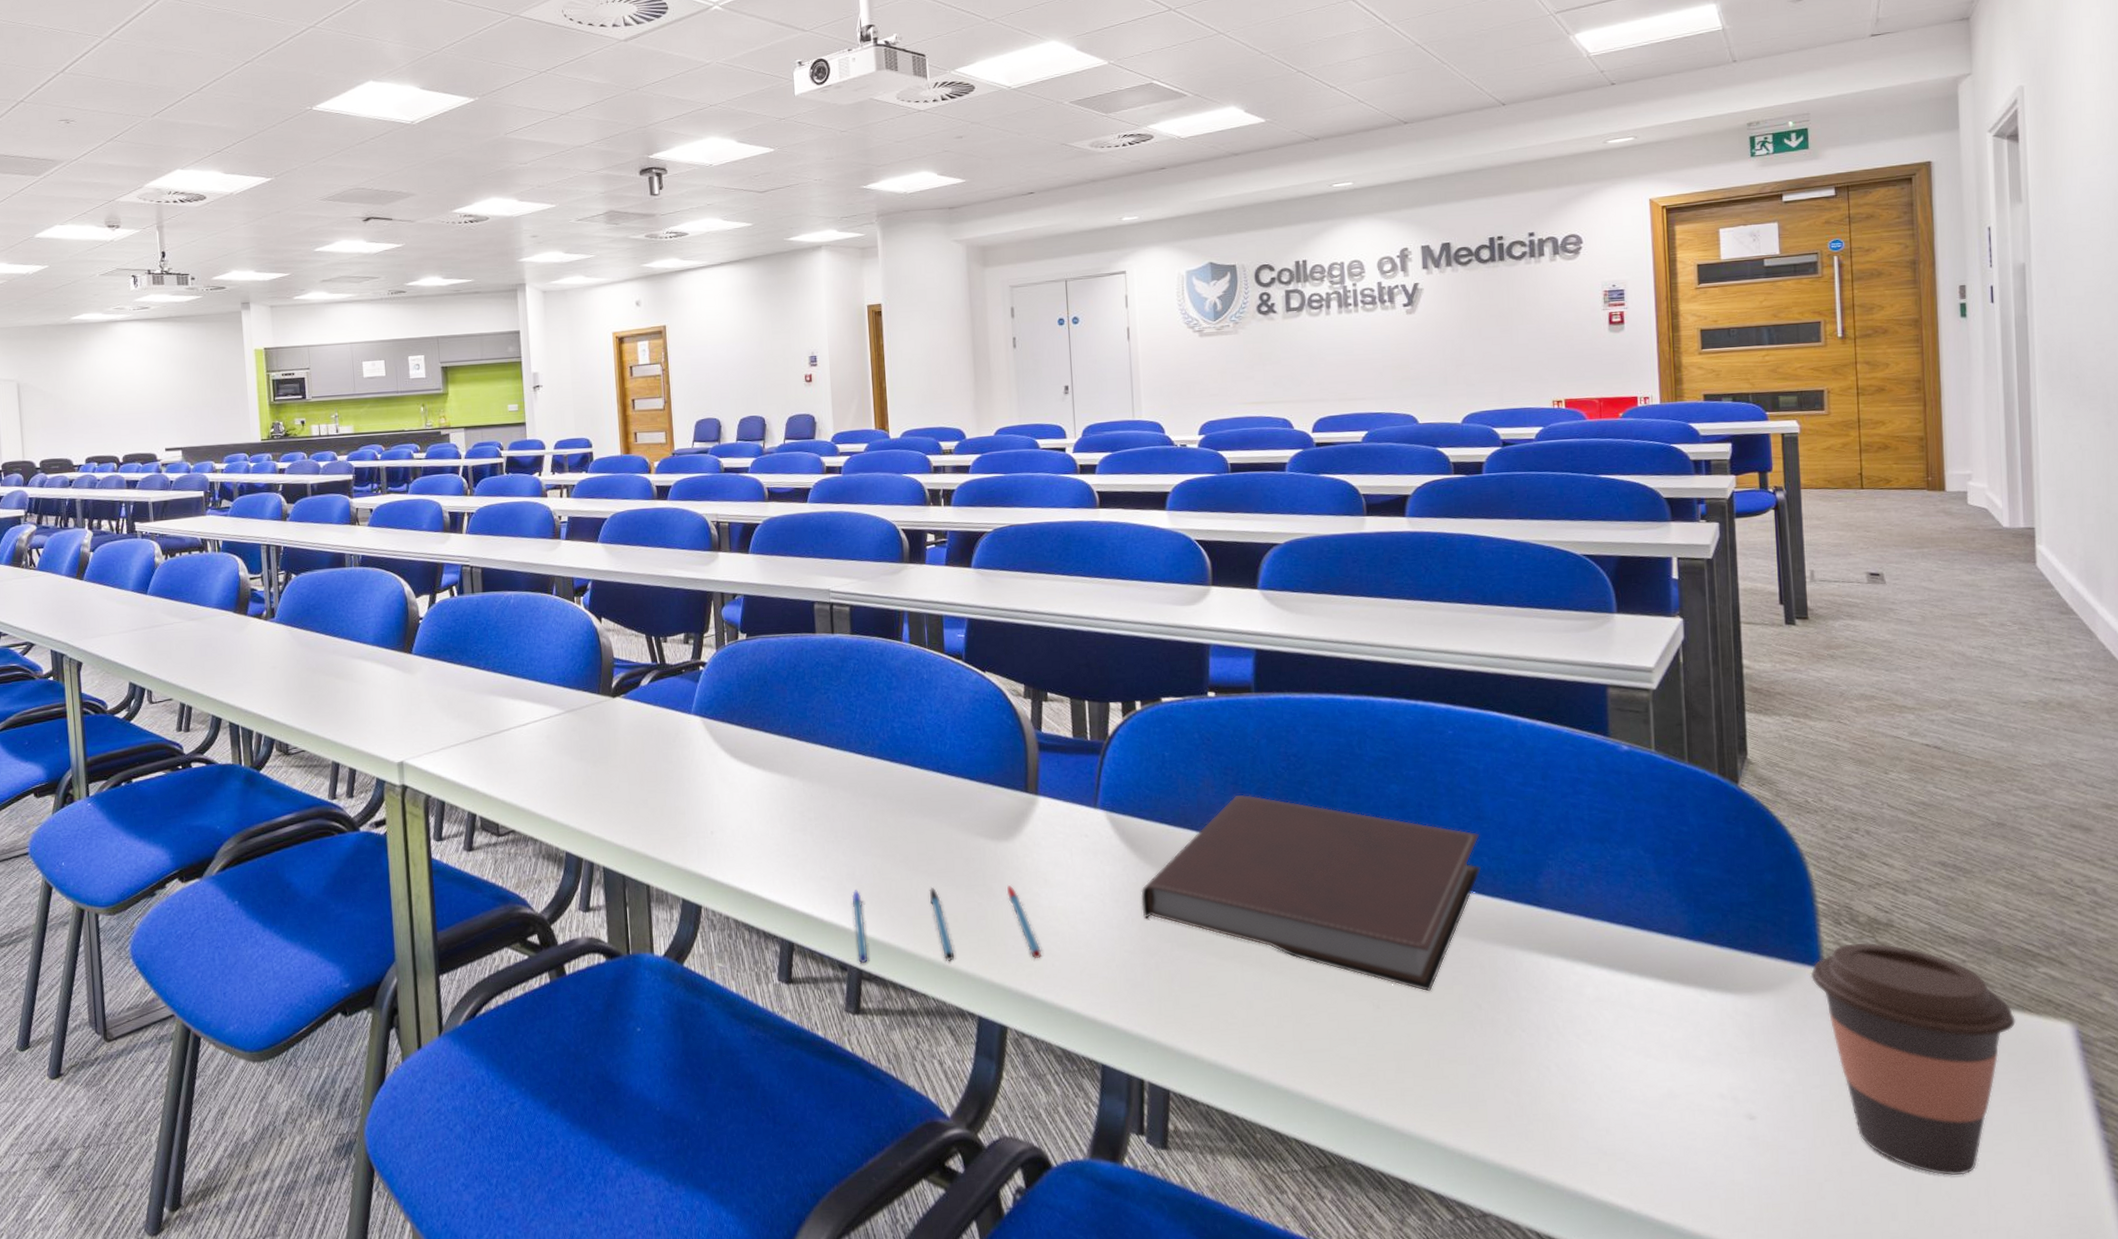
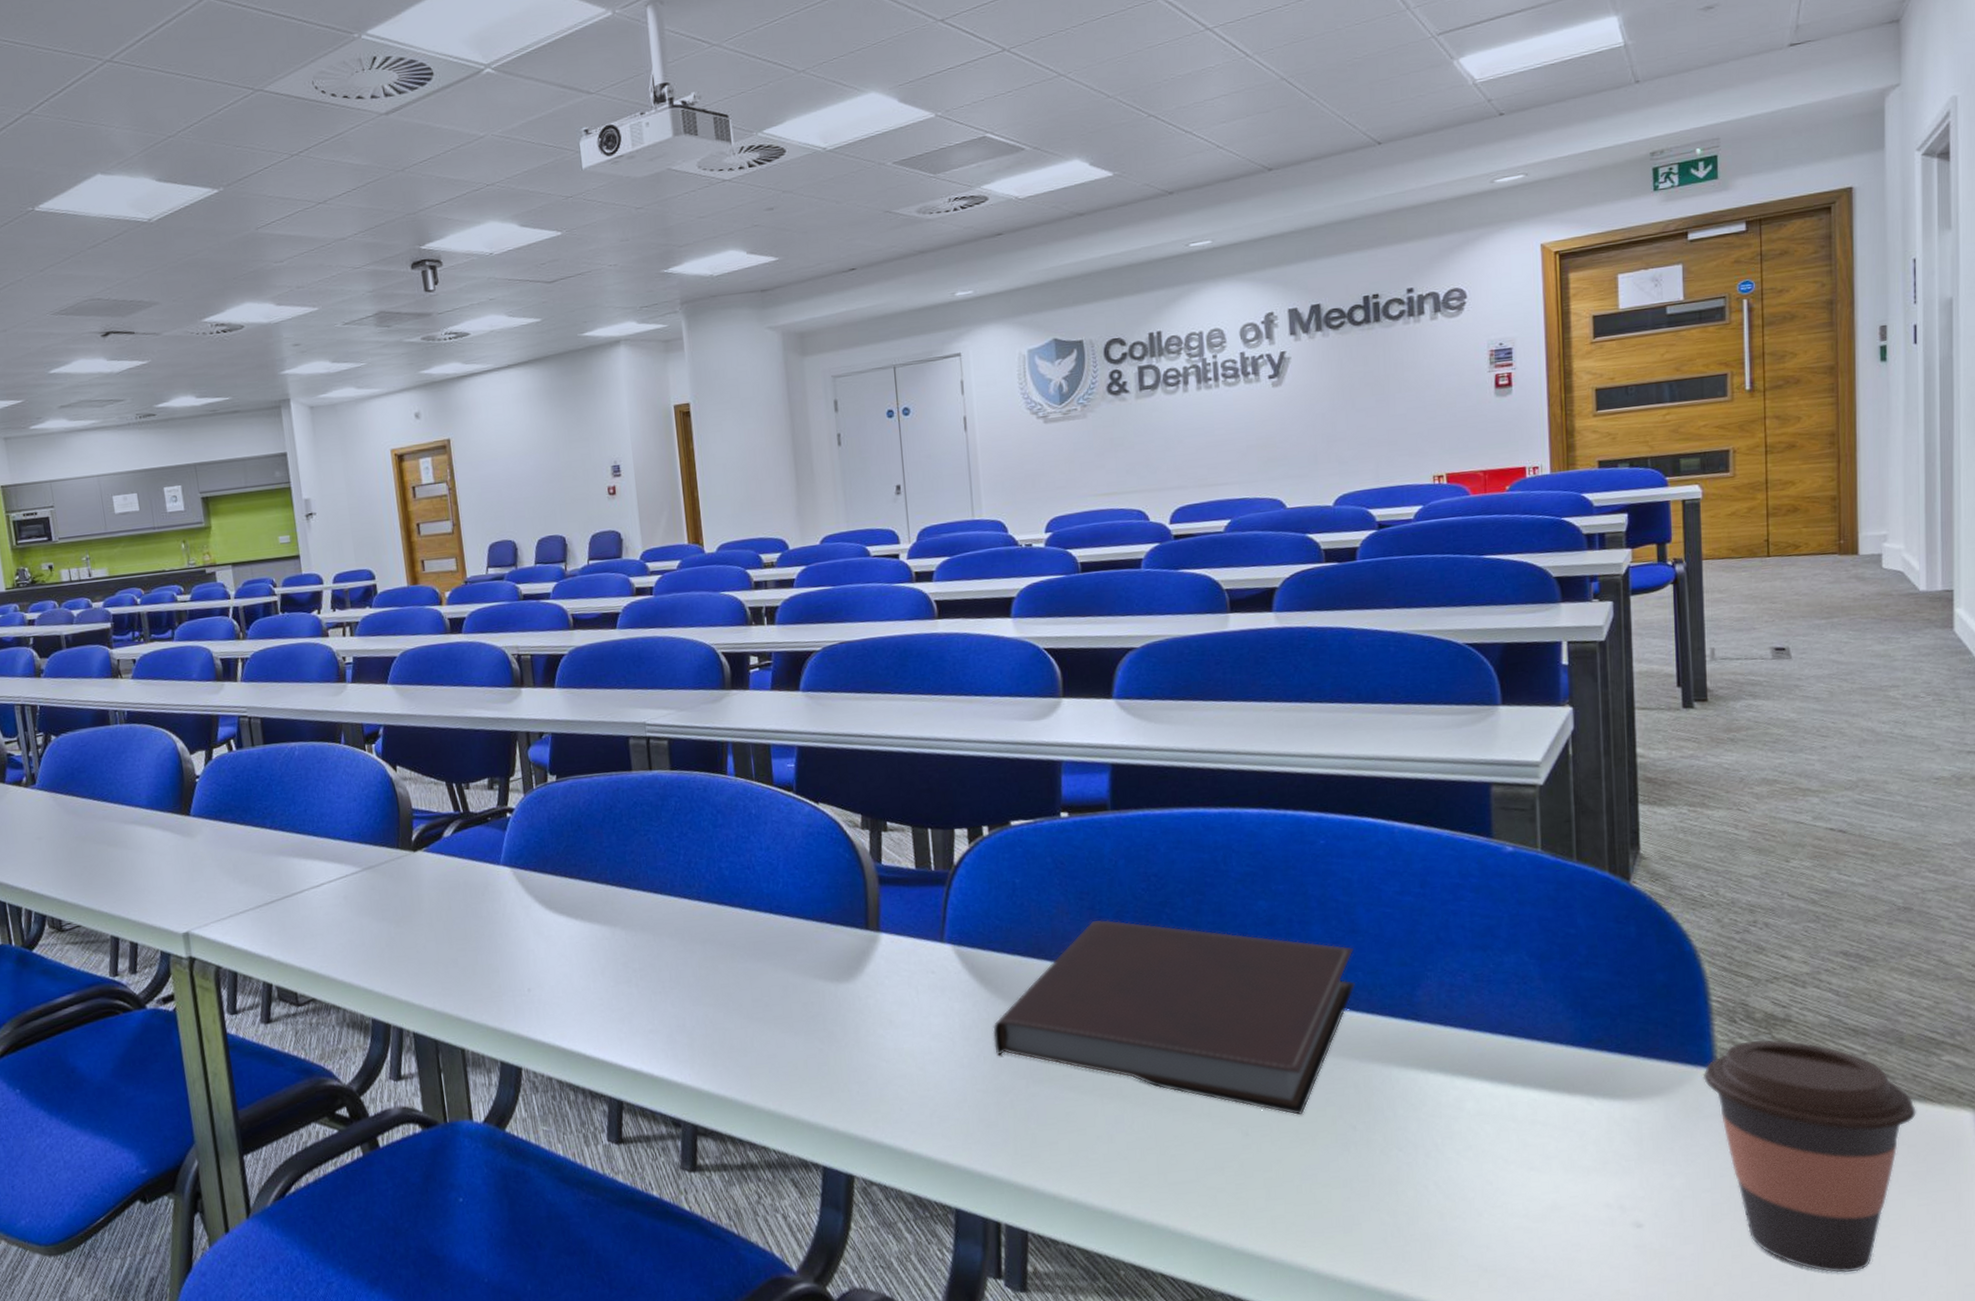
pen: present [852,885,1042,964] -> none [683,1028,889,1119]

